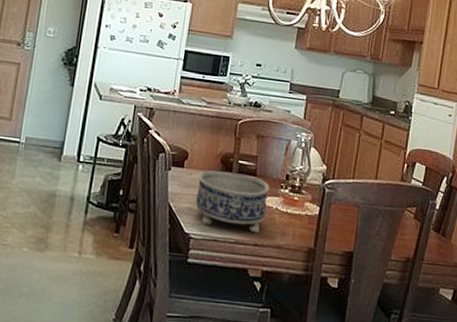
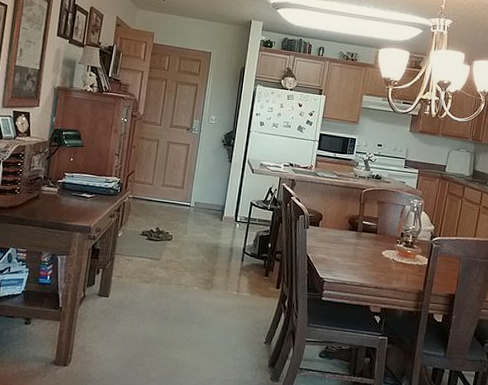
decorative bowl: present [196,170,270,234] -> none [328,229,388,279]

